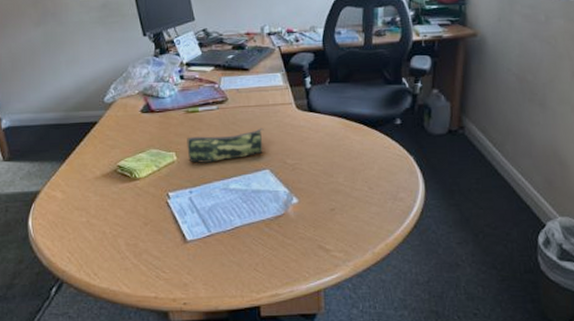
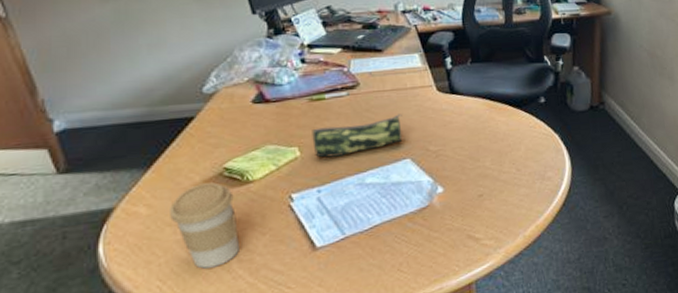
coffee cup: none [78,177,127,247] -> present [170,182,239,269]

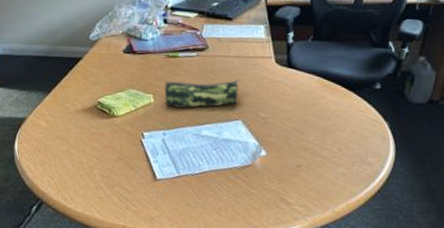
coffee cup: present [170,182,239,269] -> none [59,111,103,176]

